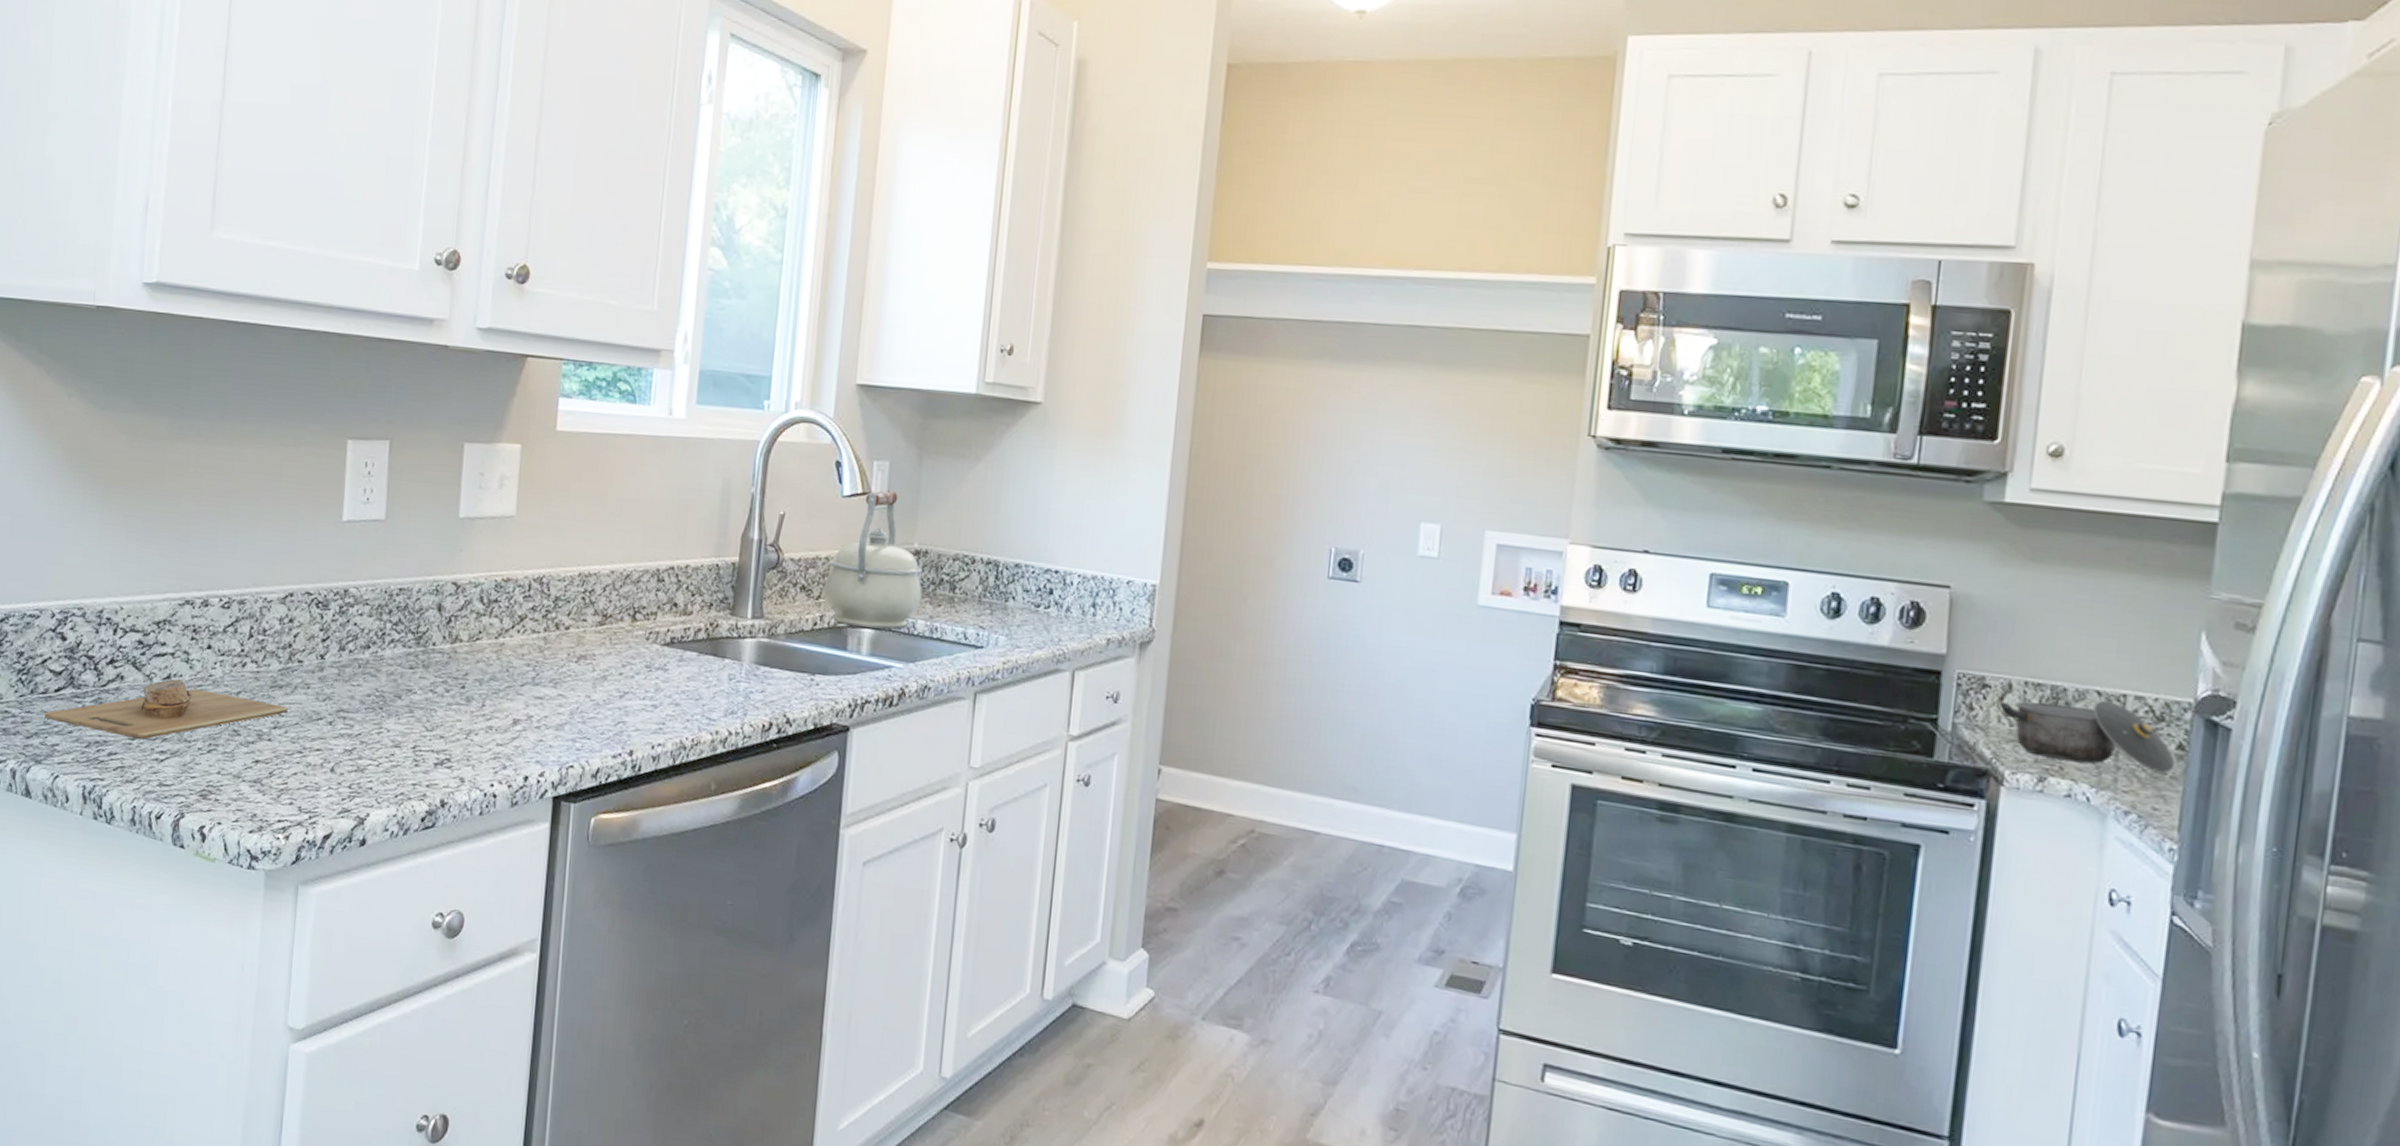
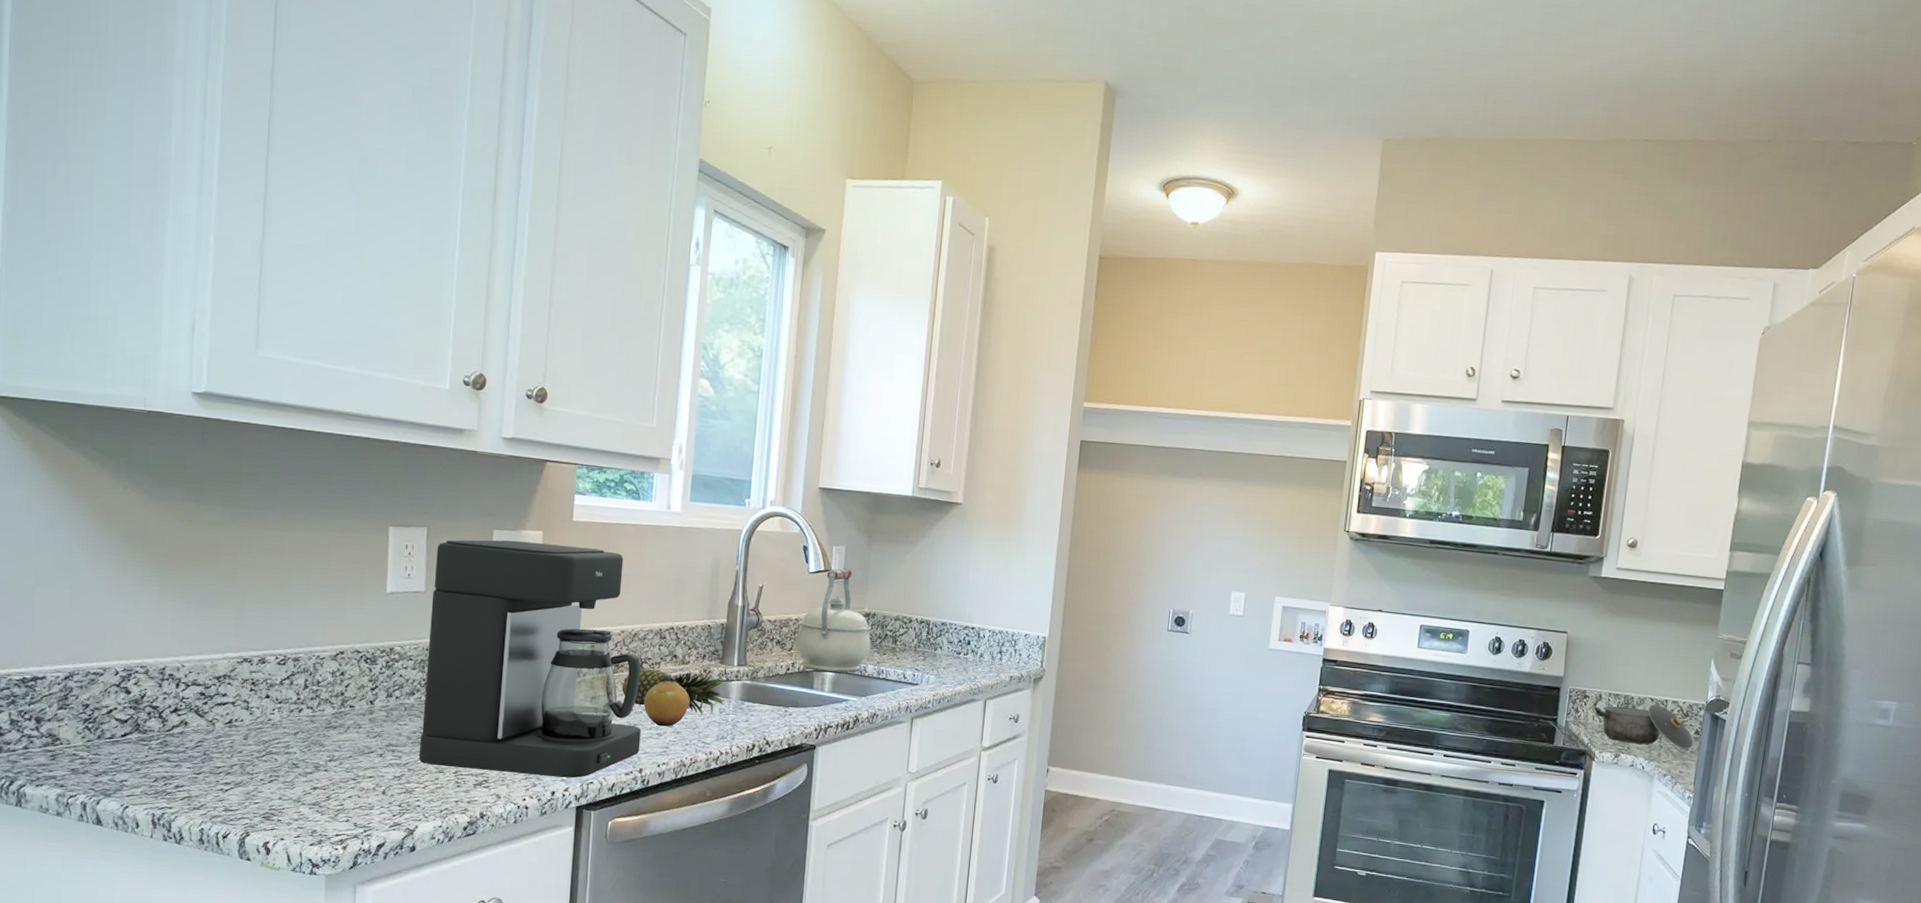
cutting board: present [44,679,288,740] -> none [112,723,342,774]
coffee maker: none [372,455,634,760] -> present [418,540,641,778]
fruit: none [610,620,736,682] -> present [622,669,726,715]
fruit: none [636,636,692,697] -> present [643,680,690,727]

